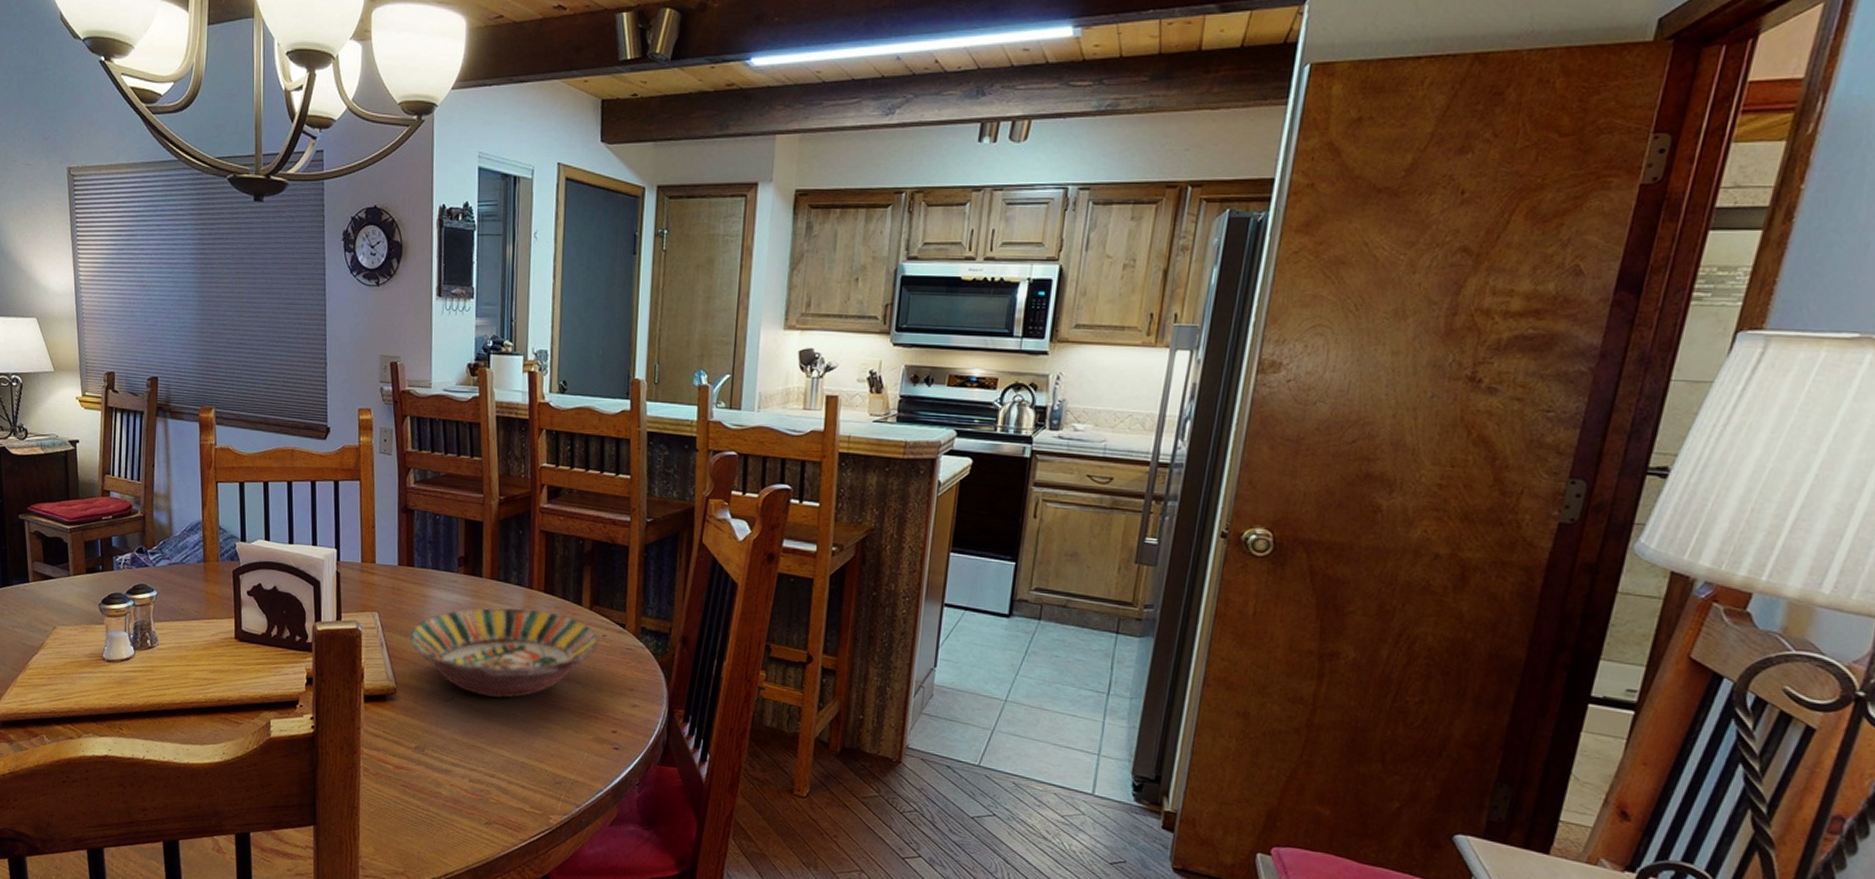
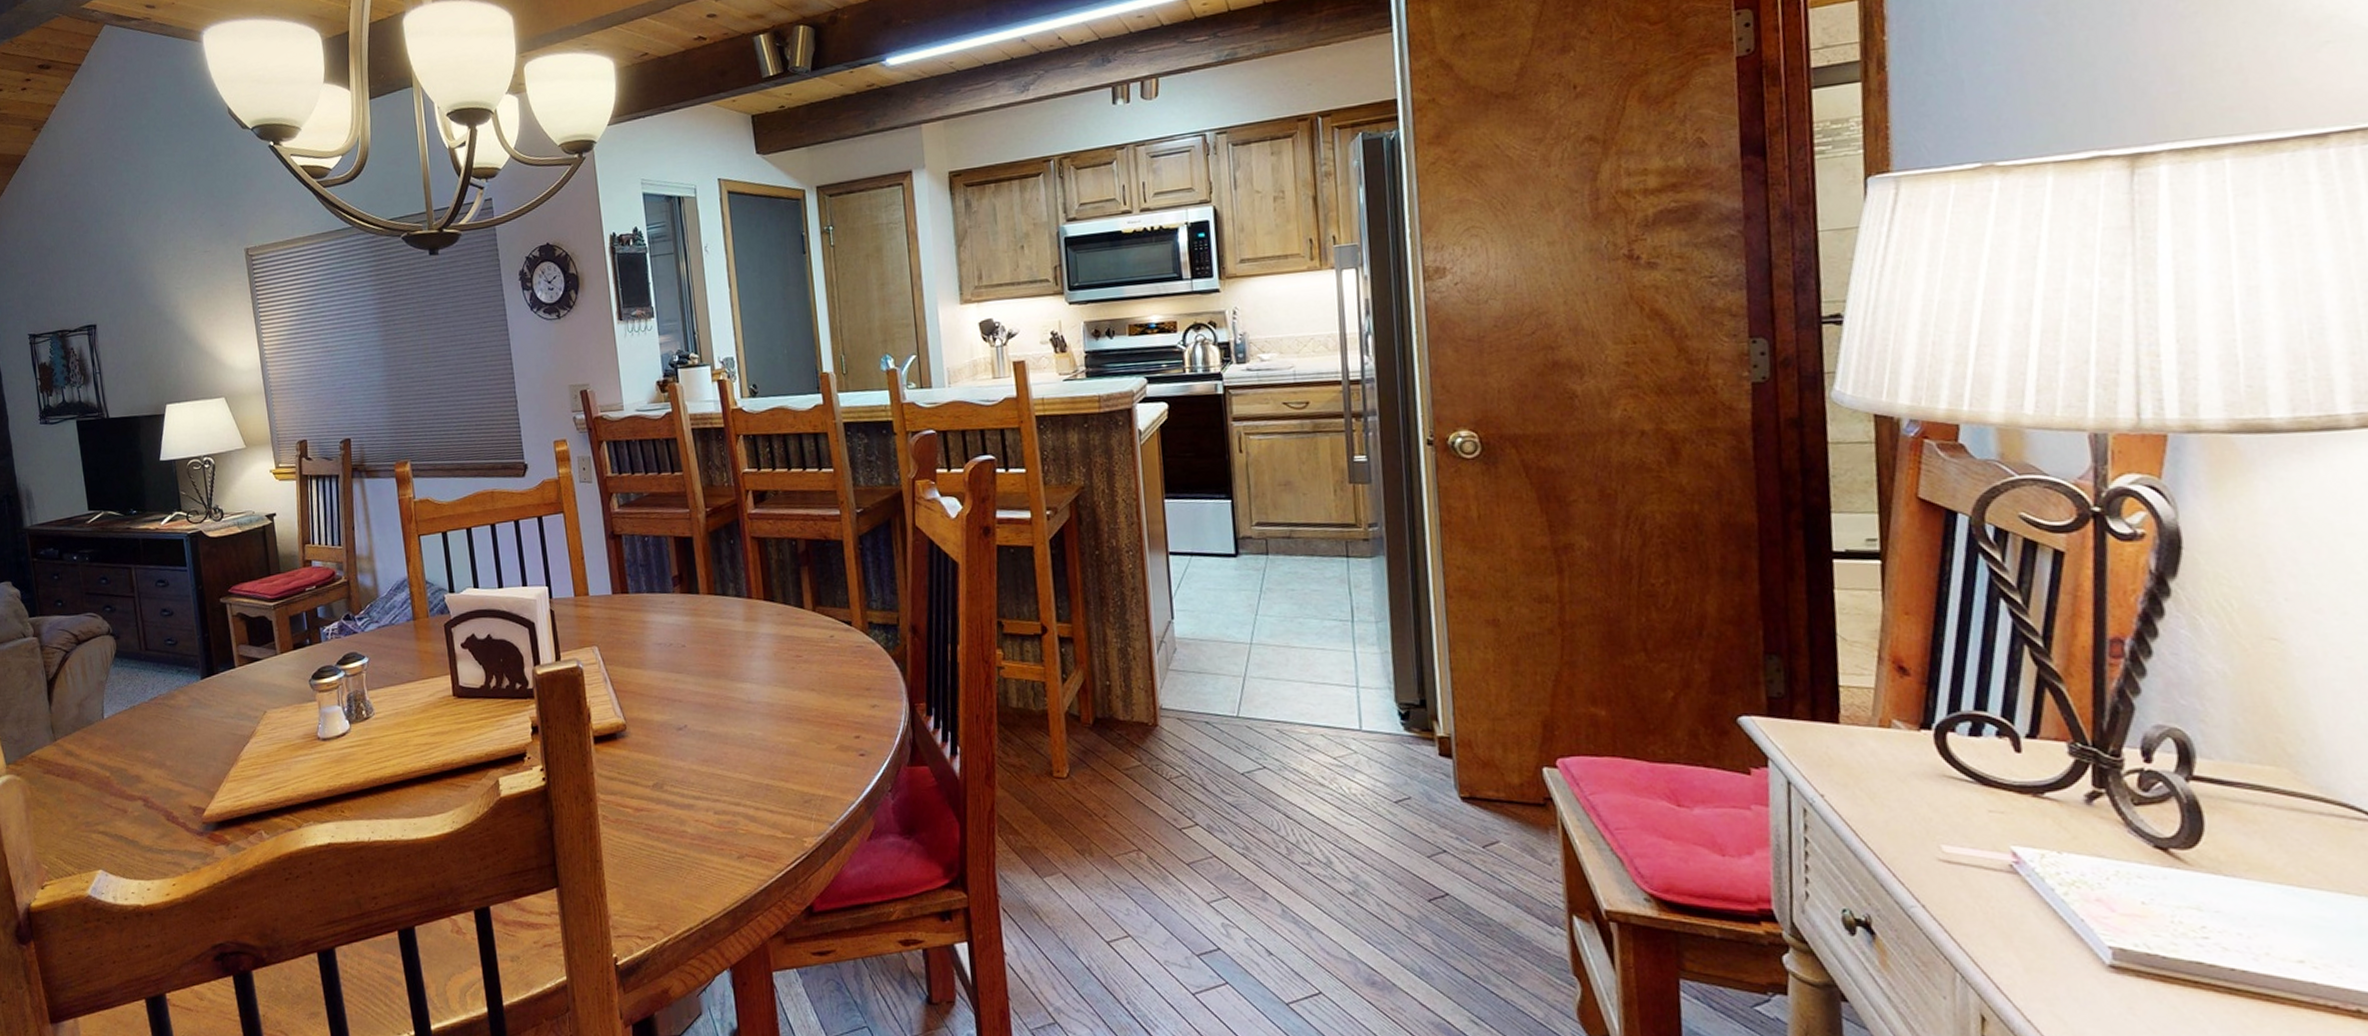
serving bowl: present [408,607,600,699] -> none [631,619,828,720]

